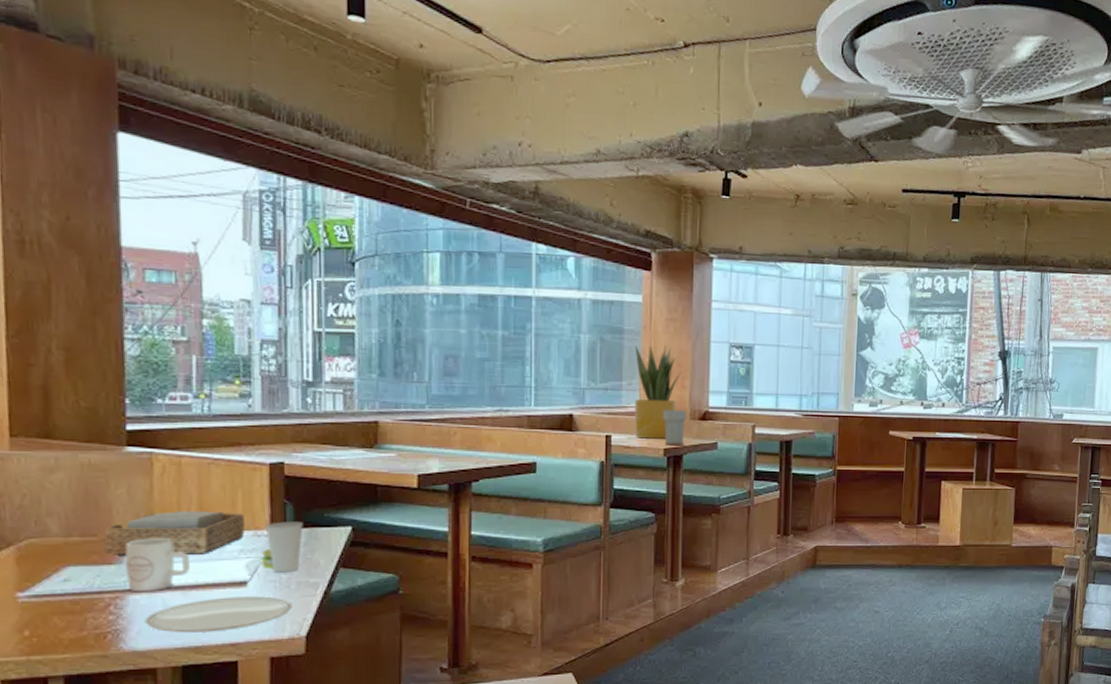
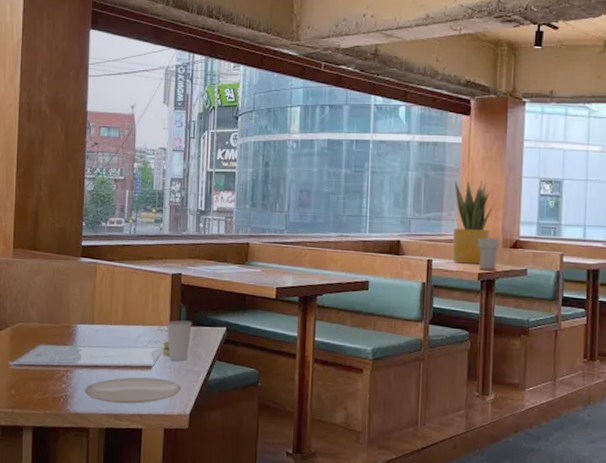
napkin holder: present [103,511,246,555] -> none [62,308,154,342]
mug: present [125,538,190,593] -> none [75,327,115,369]

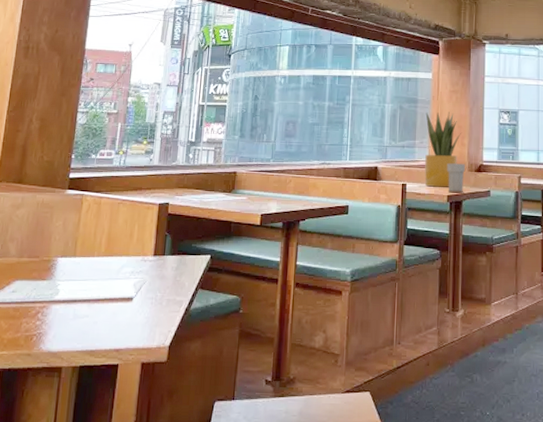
plate: present [84,377,181,404] -> none [59,310,162,339]
cup: present [162,320,192,362] -> none [144,250,177,292]

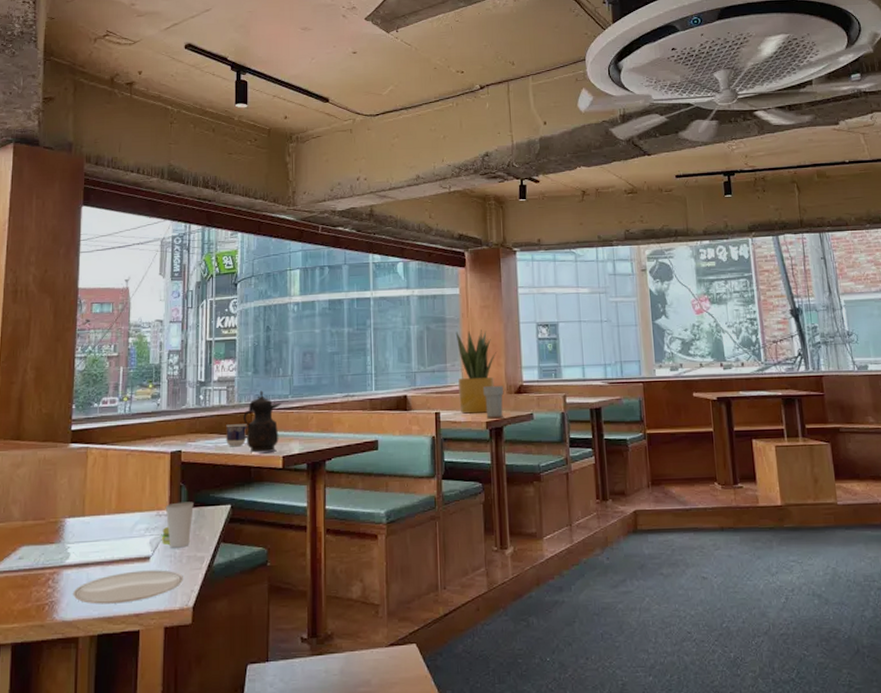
plate: none [59,310,162,339] -> present [73,570,183,604]
cup: none [144,250,177,292] -> present [161,502,194,548]
cup: none [210,182,232,203] -> present [226,424,248,447]
coffeepot: none [227,153,263,210] -> present [243,390,281,453]

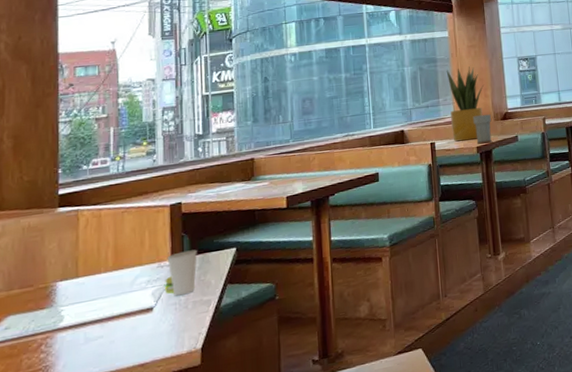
plate: present [73,570,183,604] -> none [70,317,190,362]
cup: present [226,424,248,447] -> none [227,170,251,194]
coffeepot: present [243,390,281,453] -> none [244,138,283,197]

